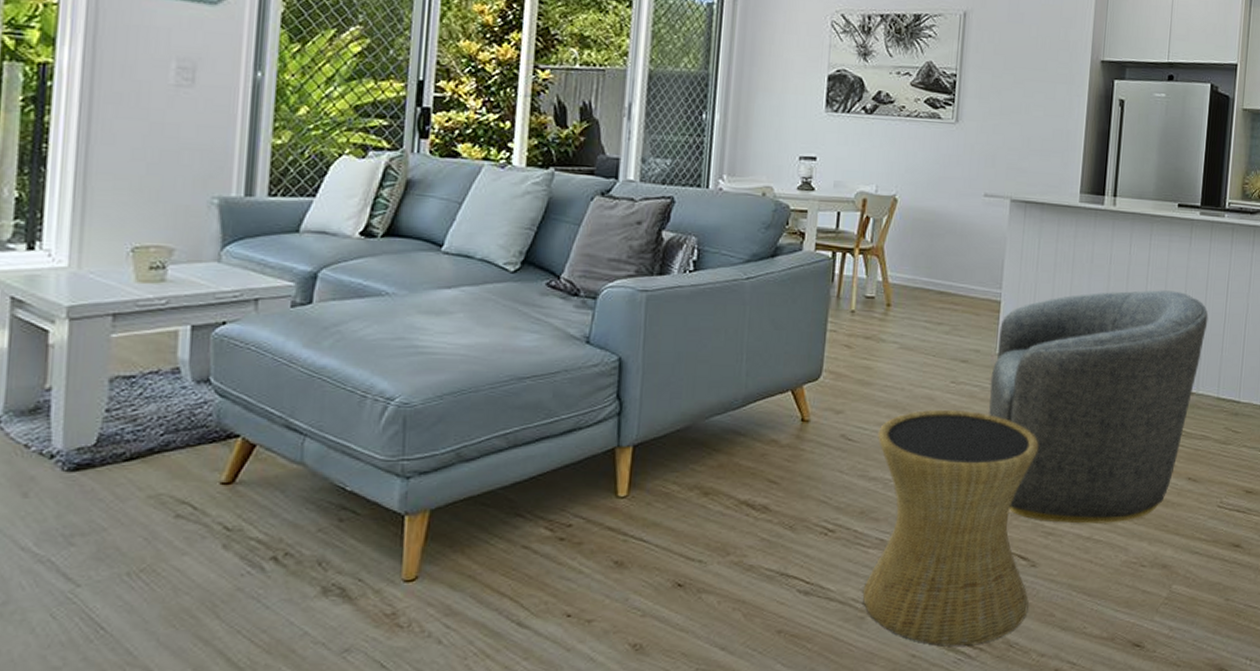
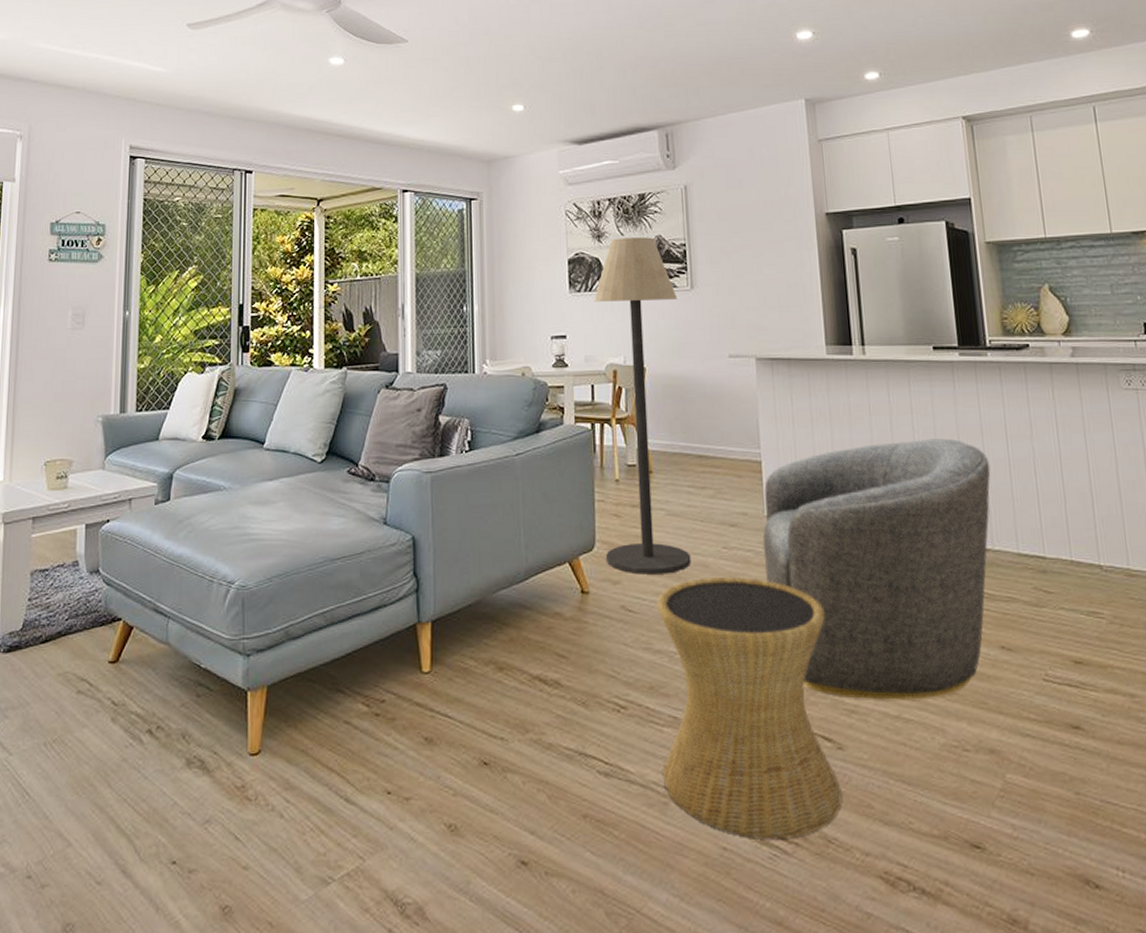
floor lamp: none [831,59,941,405] -> present [594,237,691,575]

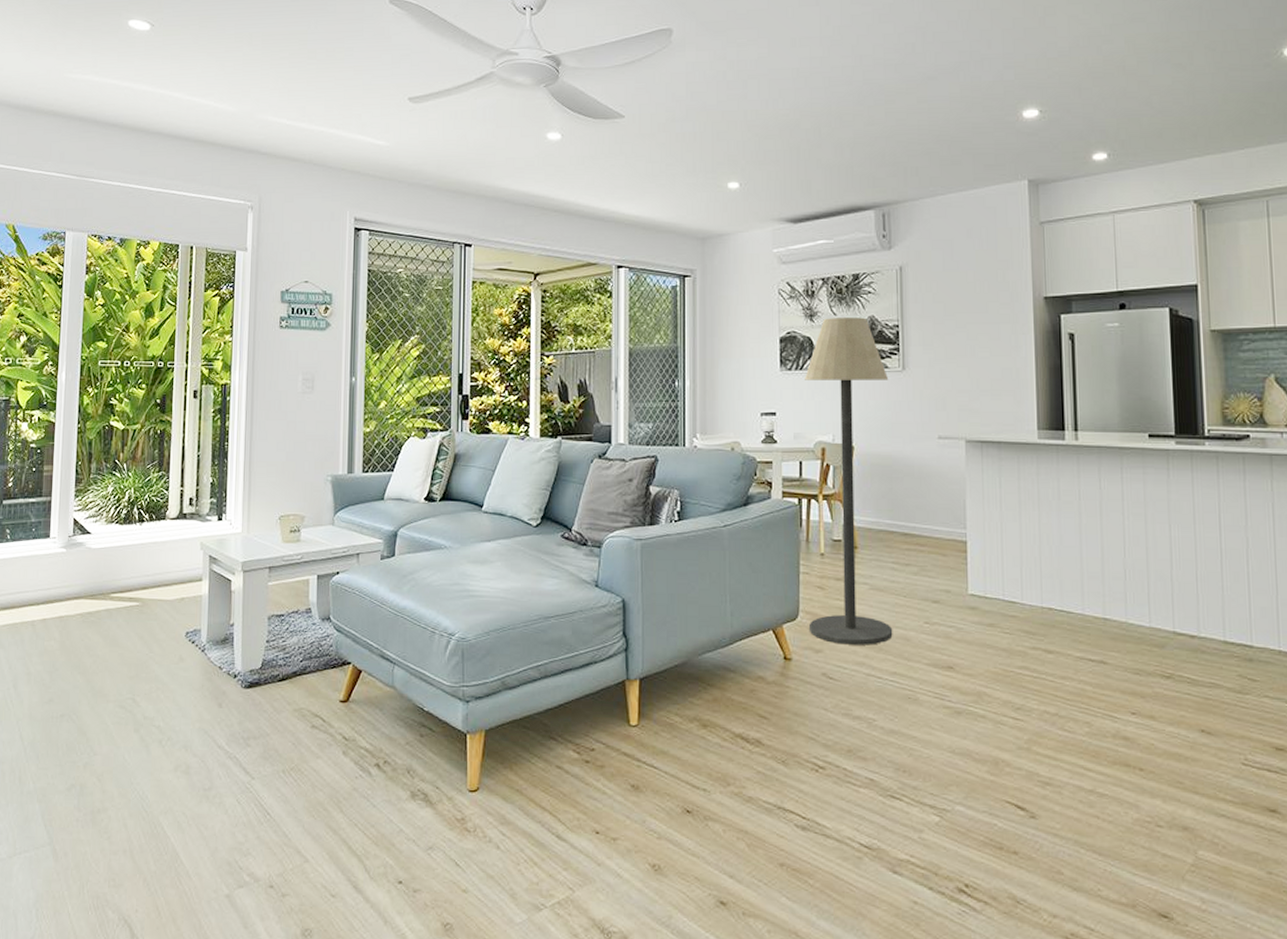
side table: present [657,576,842,839] -> none [857,650,1033,897]
armchair: present [762,438,991,700] -> none [964,525,1201,776]

